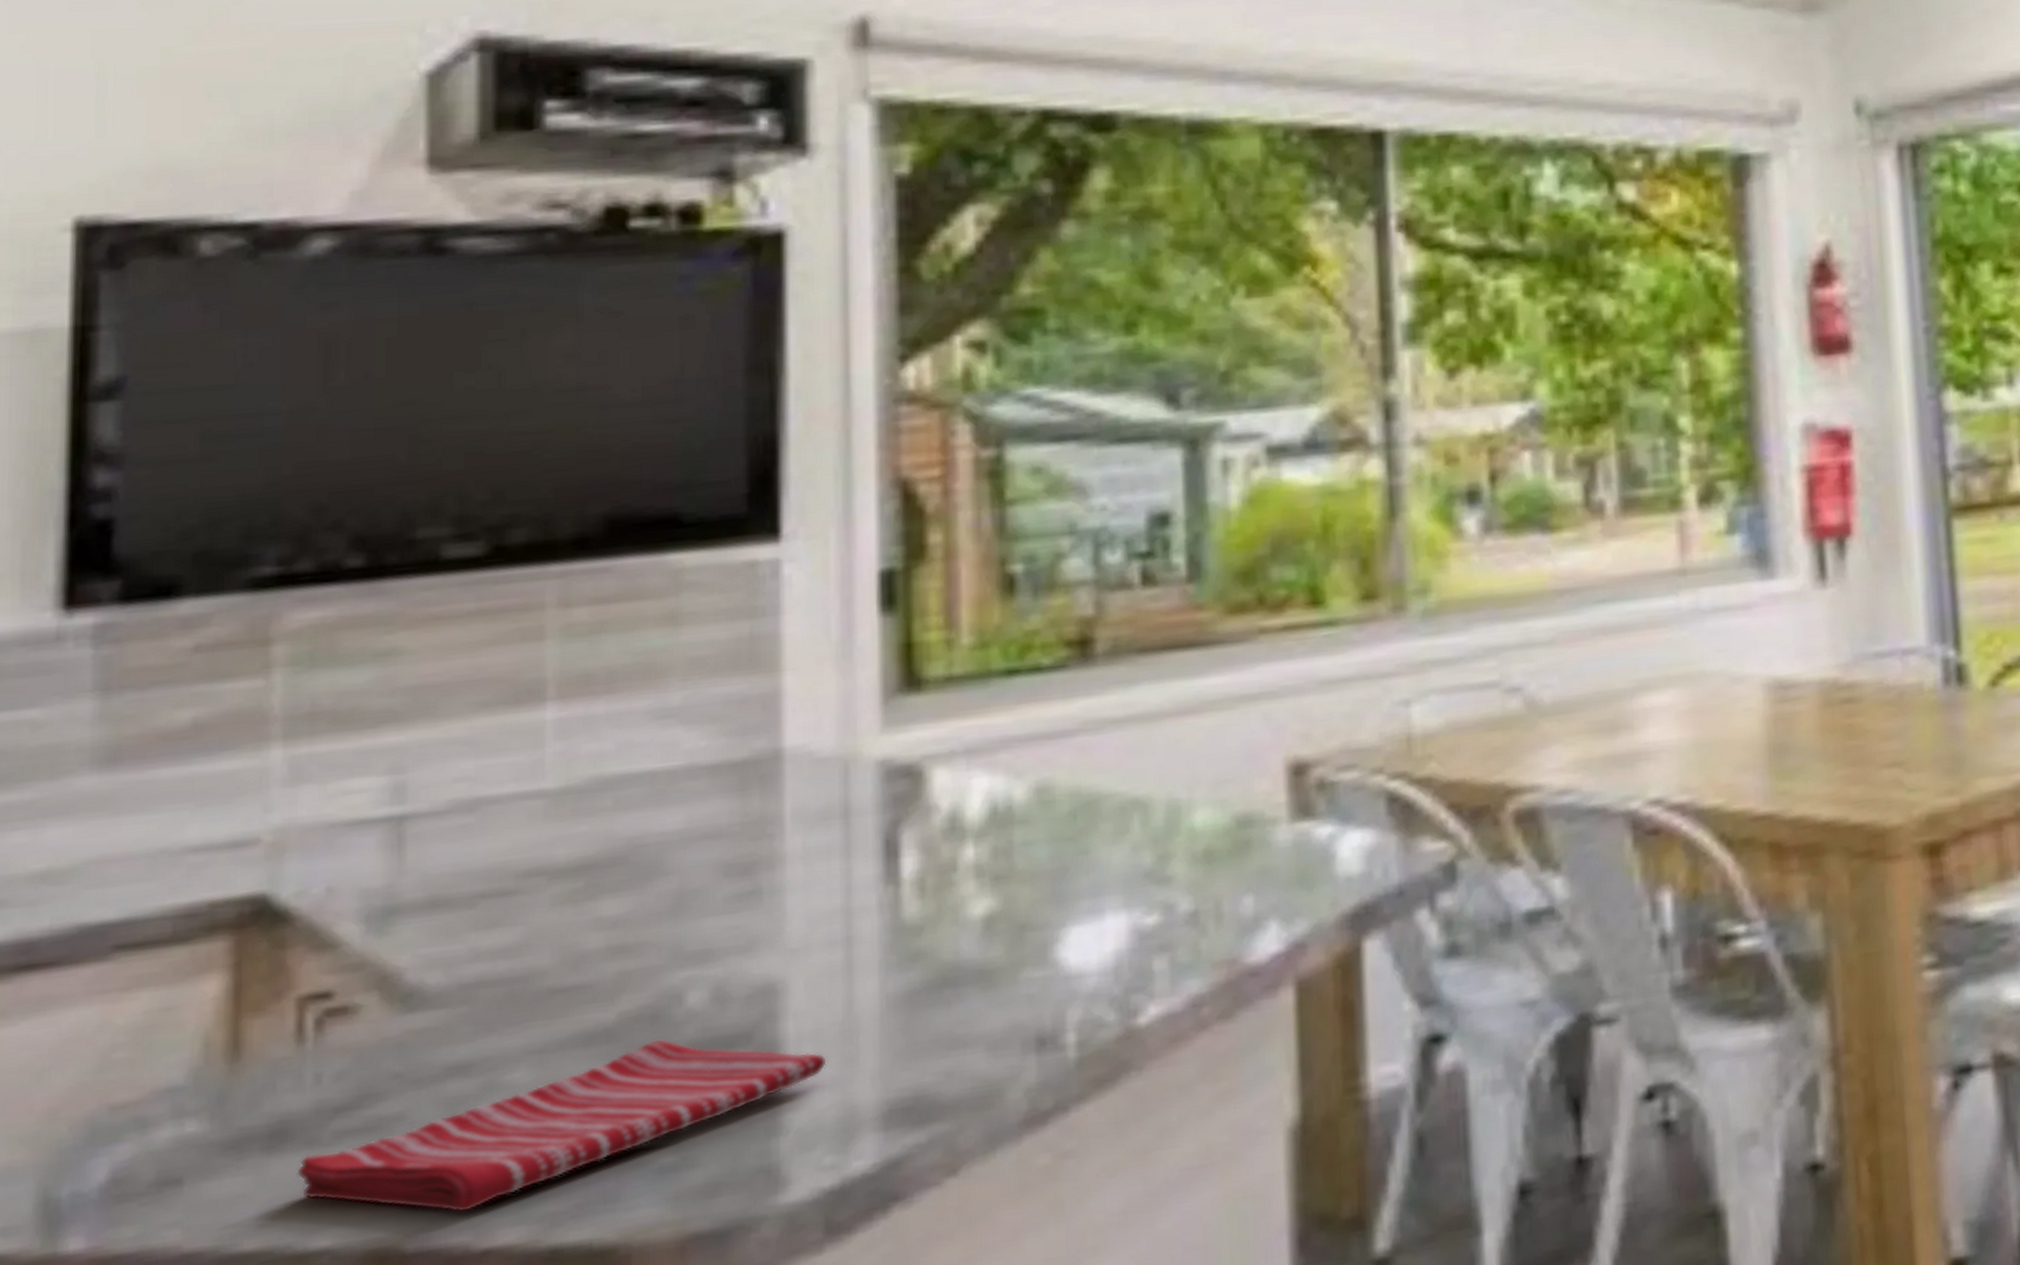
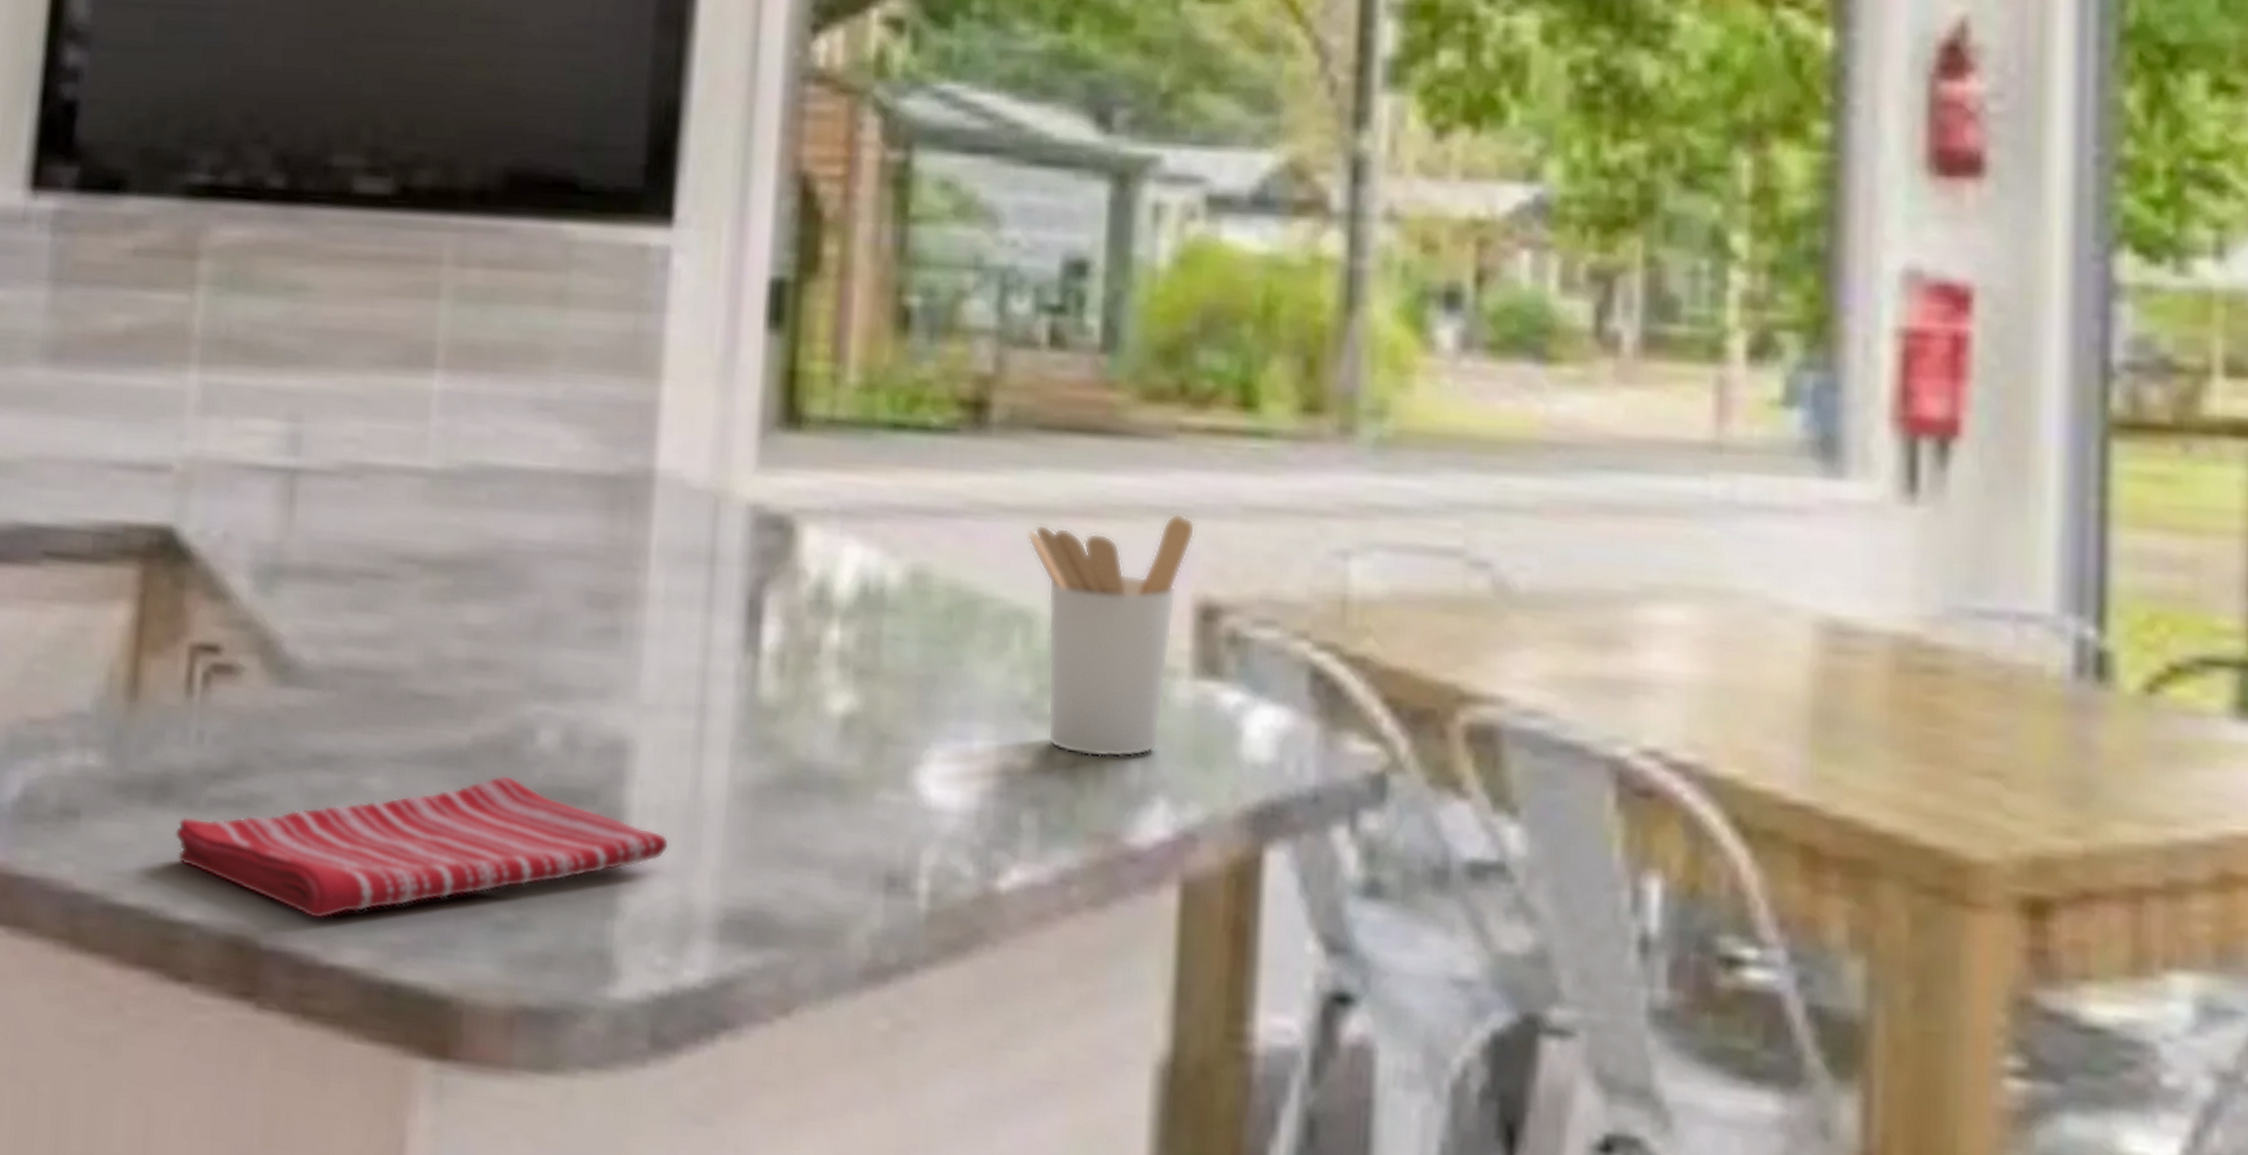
utensil holder: none [1138,697,1282,904] -> present [1028,513,1196,758]

